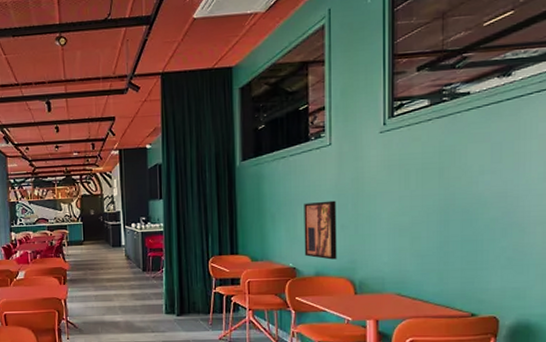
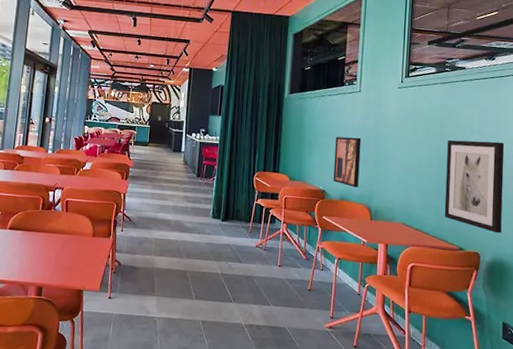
wall art: none [449,179,528,292] -> present [444,139,505,234]

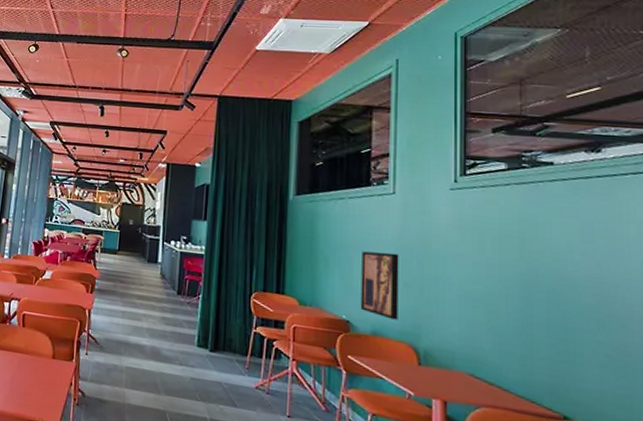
wall art: present [444,139,505,234] -> none [532,261,633,401]

